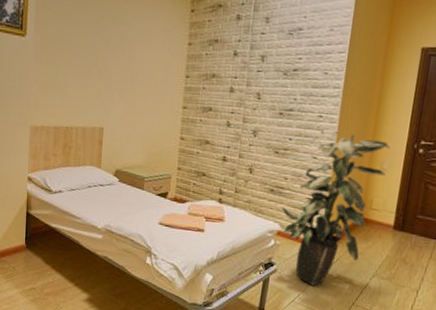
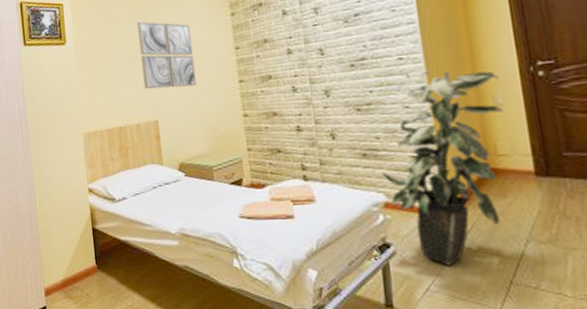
wall art: none [96,30,149,104] -> present [137,21,197,90]

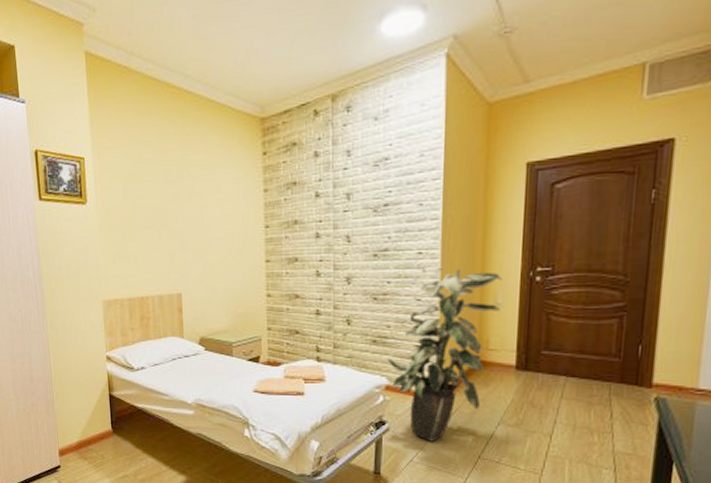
wall art: present [137,21,197,90] -> none [166,187,223,262]

